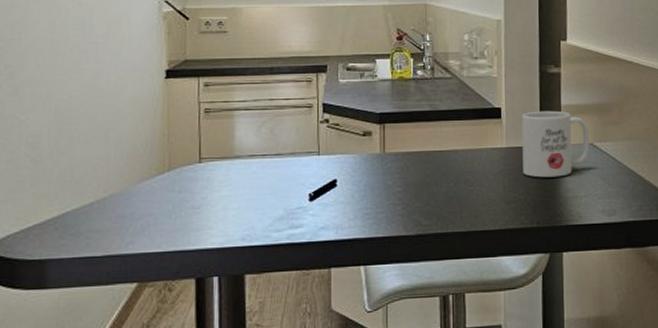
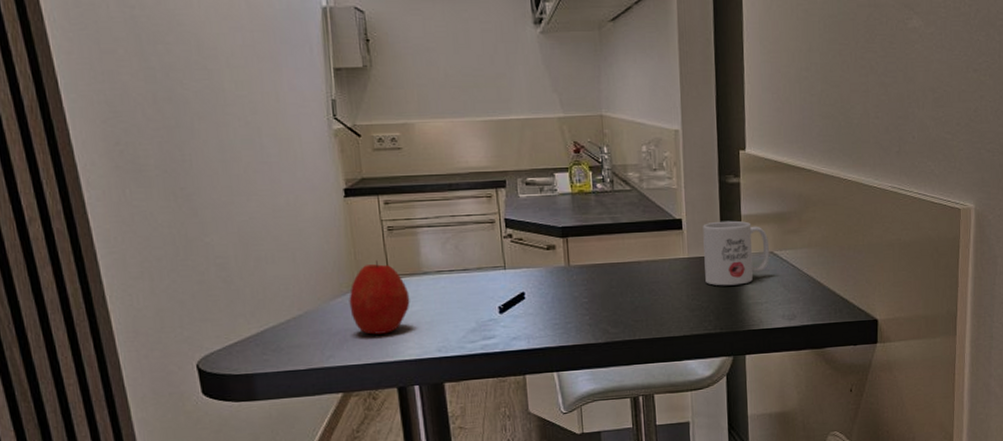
apple: none [156,143,219,220] -> present [349,260,410,335]

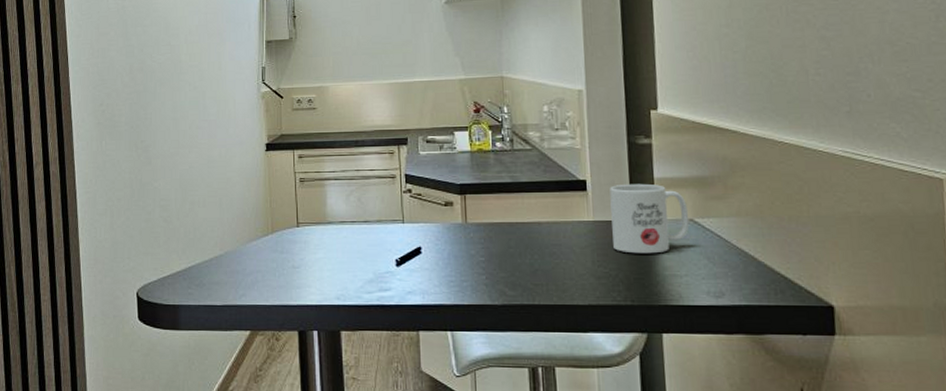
apple: present [349,260,410,335] -> none [262,209,315,278]

